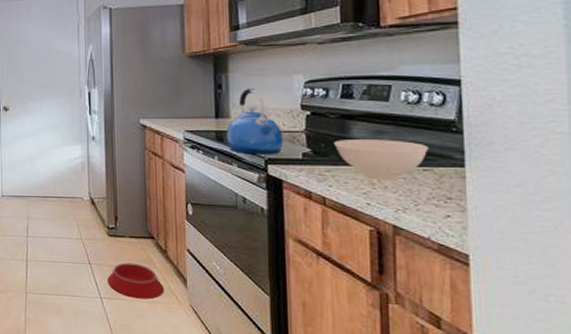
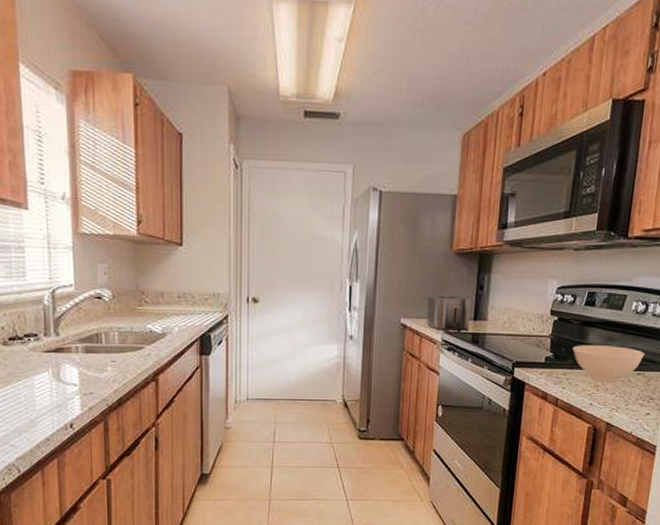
pet bowl: present [107,262,164,299] -> none [354,464,408,498]
toaster: none [165,95,211,129] -> present [426,295,471,331]
kettle: present [226,88,284,155] -> none [481,290,532,358]

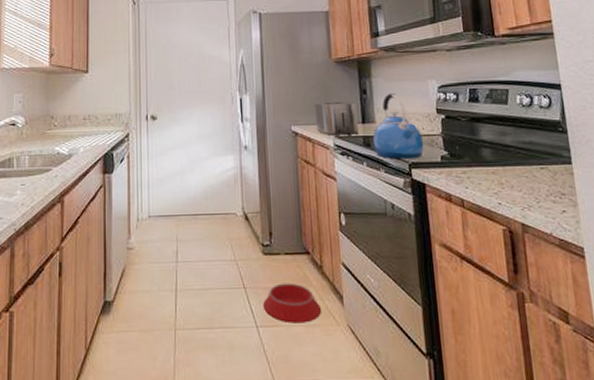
pet bowl: none [354,464,408,498] -> present [262,283,321,324]
kettle: none [481,290,532,358] -> present [372,92,424,159]
bowl: present [572,345,645,384] -> none [466,140,543,181]

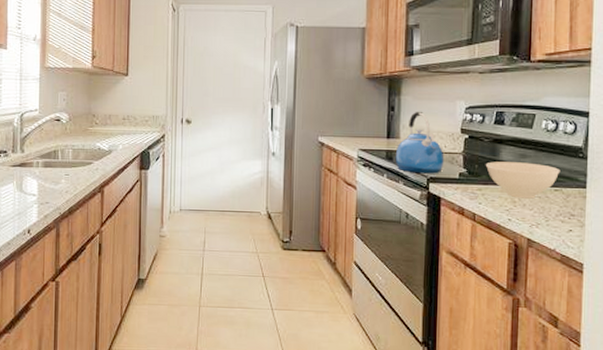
pet bowl: present [262,283,321,324] -> none [278,275,331,309]
toaster: present [315,101,358,135] -> none [342,116,383,148]
bowl: none [466,140,543,181] -> present [485,161,560,200]

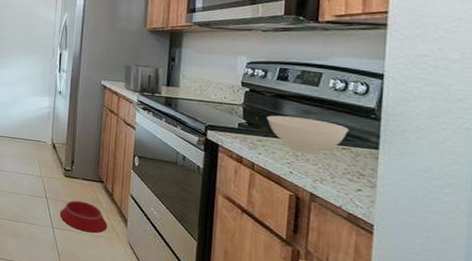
pet bowl: none [278,275,331,309] -> present [59,200,107,233]
toaster: none [342,116,383,148] -> present [124,64,163,95]
kettle: present [395,111,444,174] -> none [173,63,224,122]

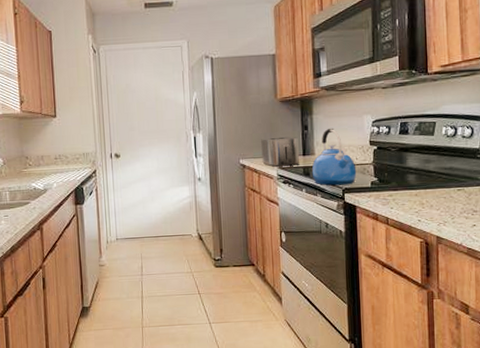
pet bowl: present [59,200,107,233] -> none [214,288,263,320]
kettle: none [173,63,224,122] -> present [311,128,357,186]
bowl: present [266,115,349,155] -> none [394,167,462,201]

